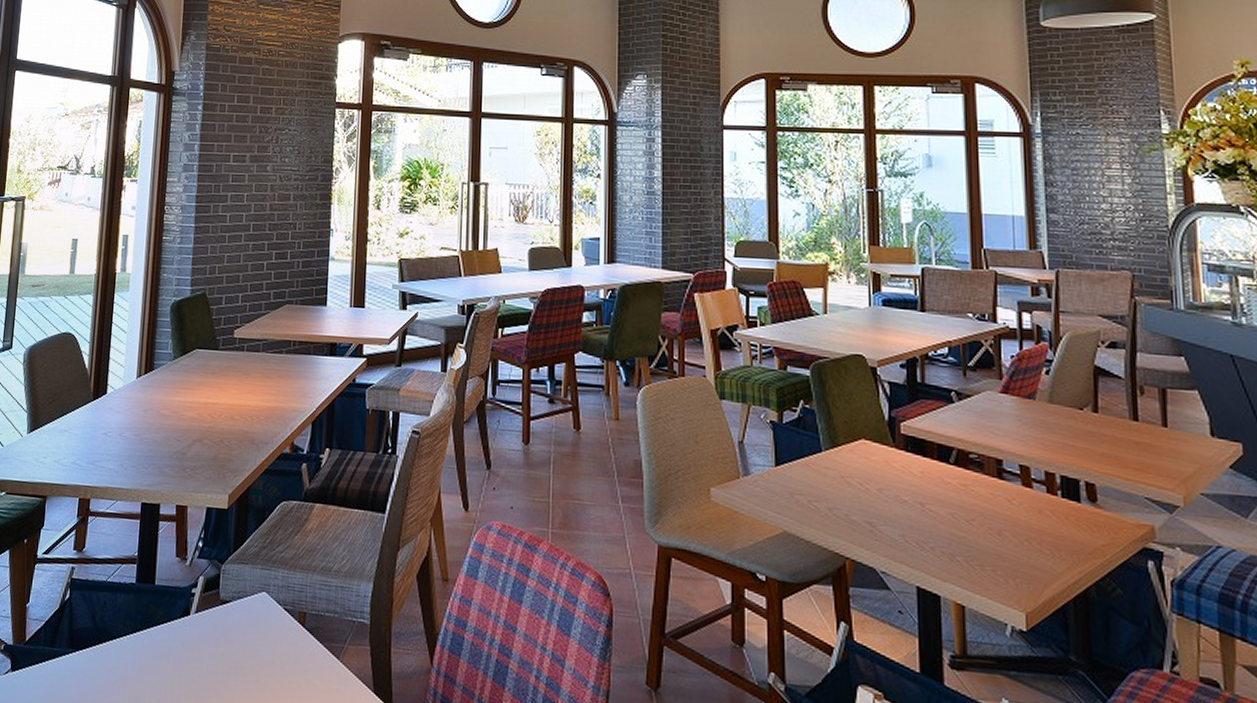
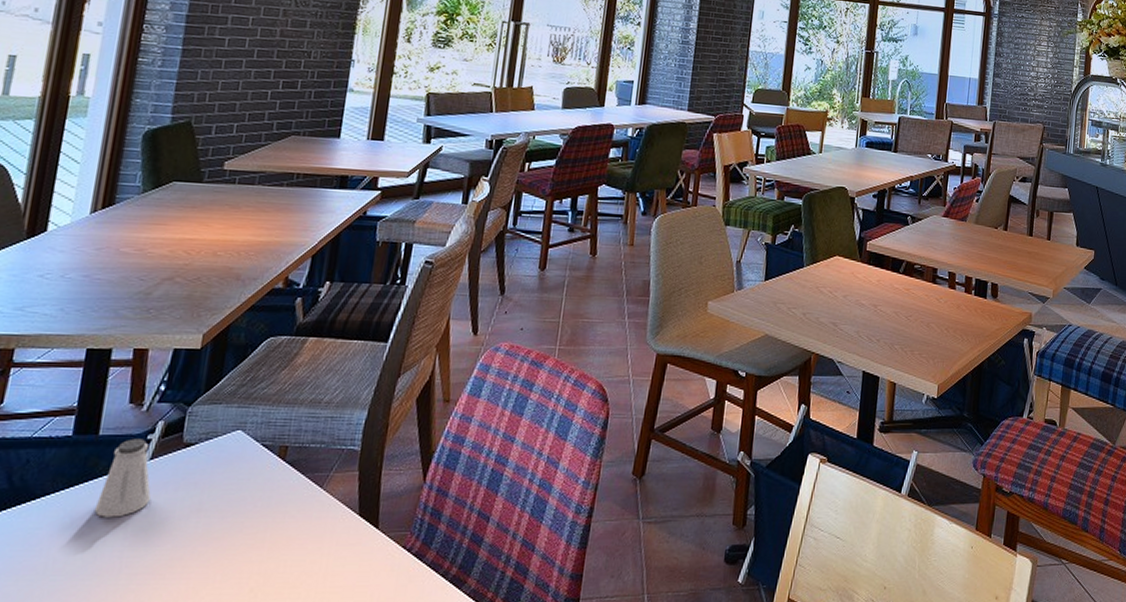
saltshaker: none [156,591,199,666] -> present [94,438,152,518]

